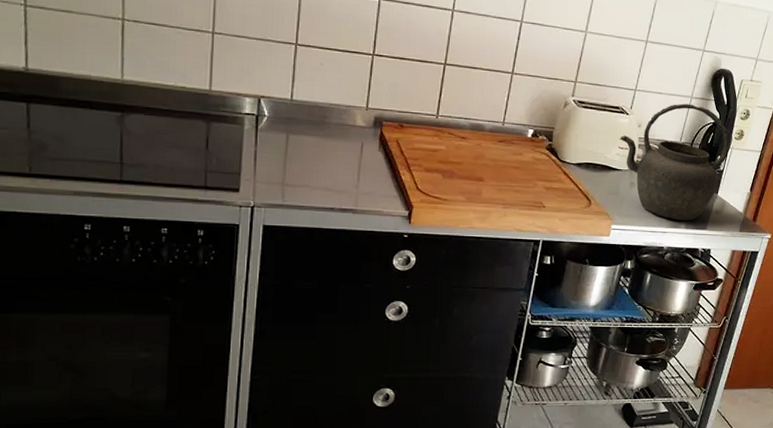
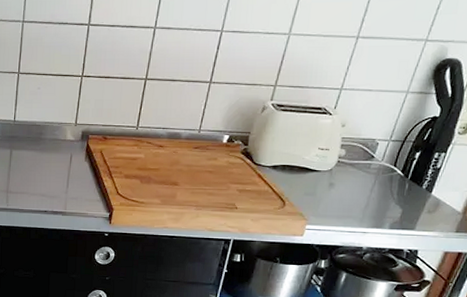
kettle: present [619,103,730,221] -> none [319,99,451,221]

